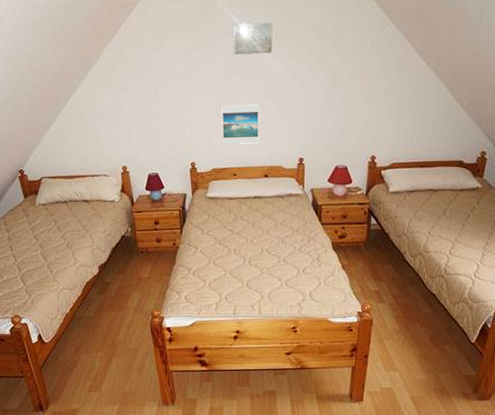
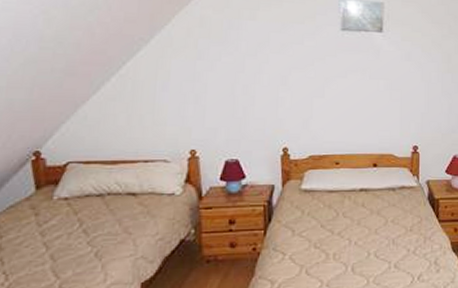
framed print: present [221,105,260,144] -> none [323,84,369,129]

